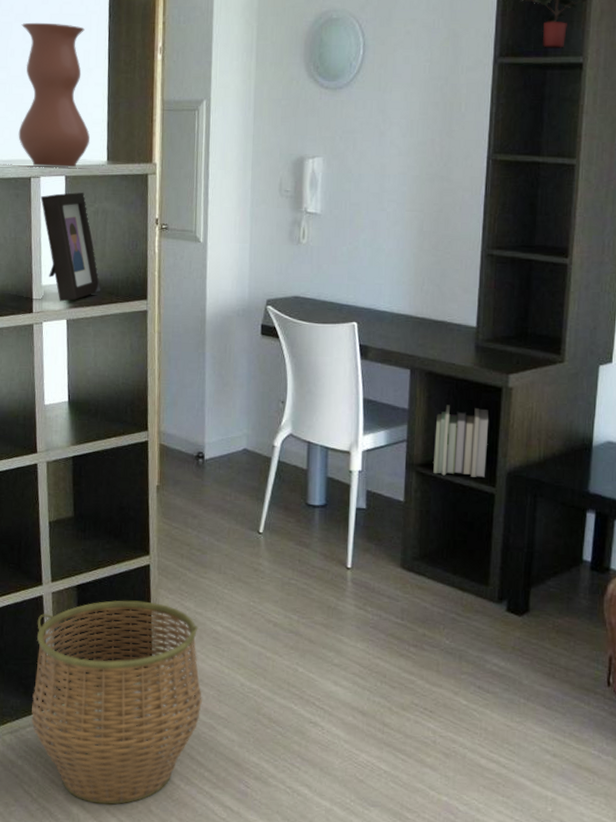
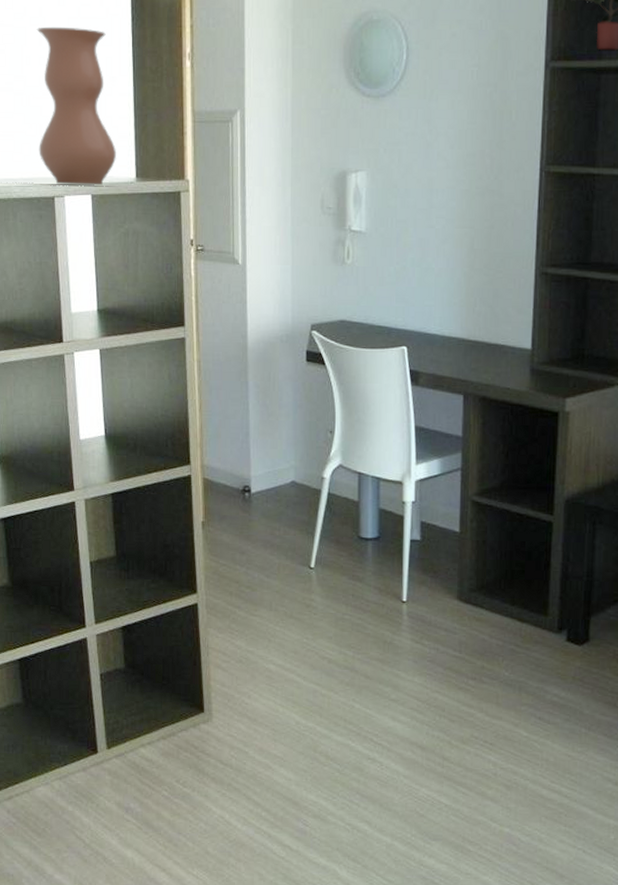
basket: present [31,600,202,805] -> none [80,640,257,847]
picture frame: present [40,192,101,302] -> none [66,213,135,330]
books: present [433,405,489,478] -> none [489,431,546,506]

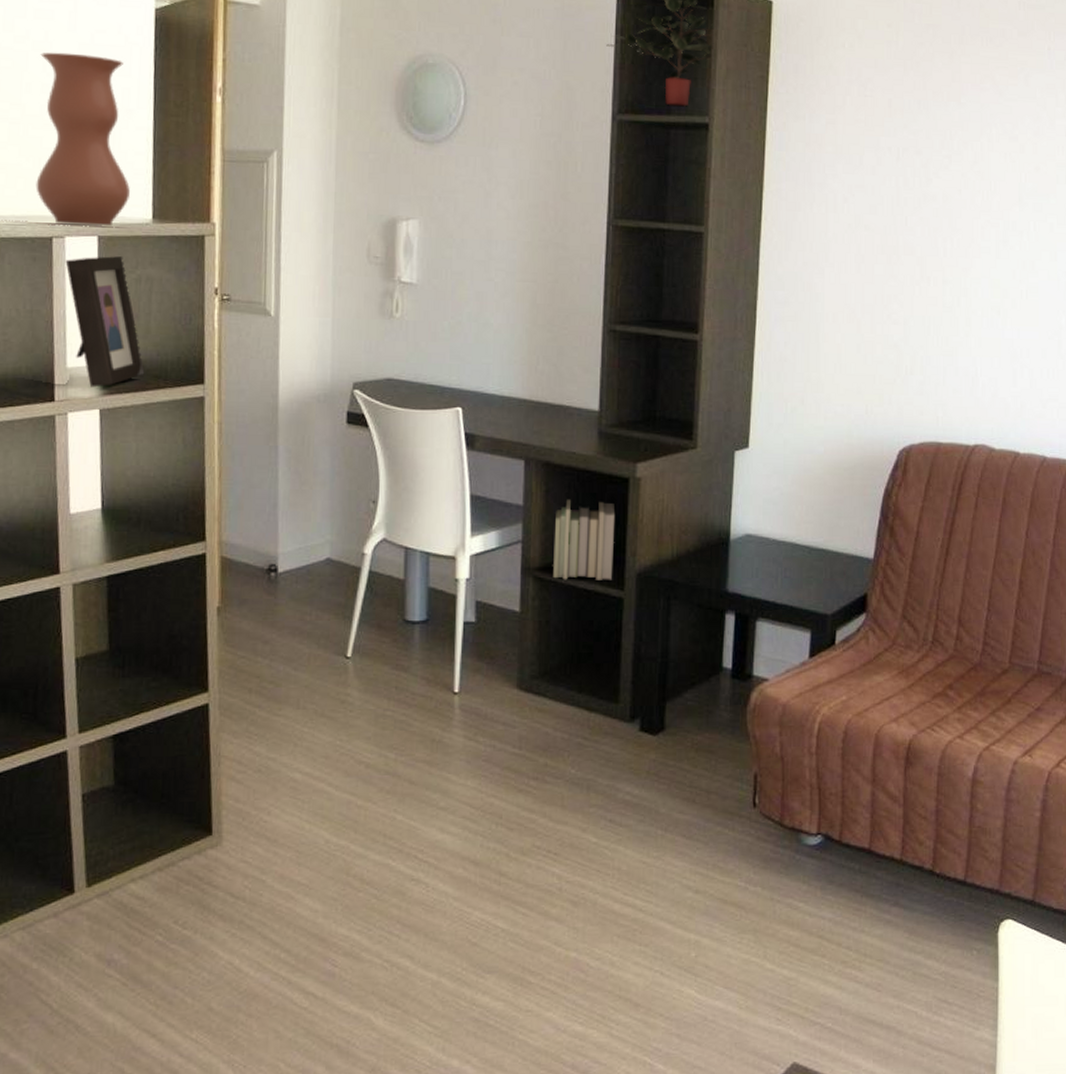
picture frame: none [66,213,135,330] -> present [65,256,145,388]
books: none [489,431,546,506] -> present [553,499,616,580]

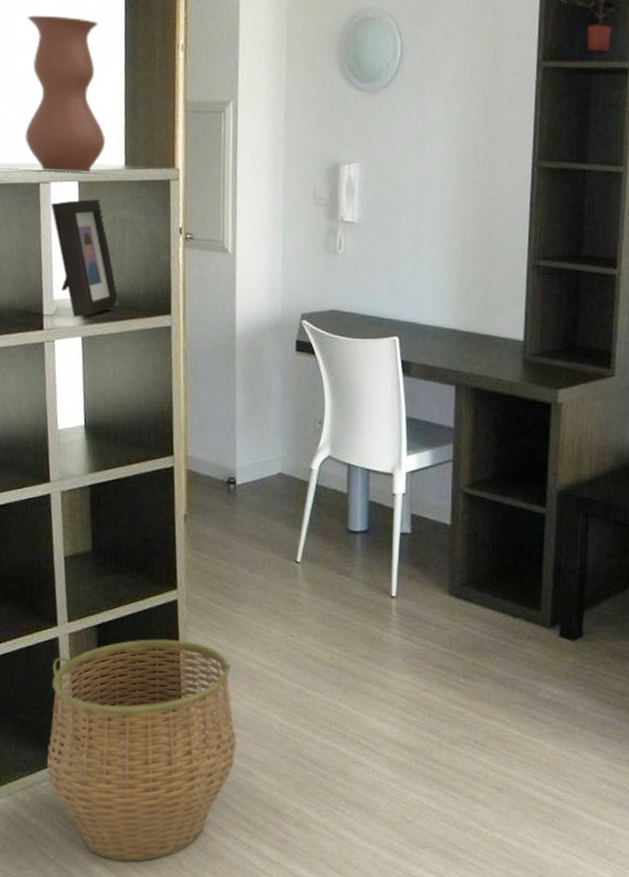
basket: none [51,749,277,1007] -> present [47,639,237,861]
books: present [553,499,616,580] -> none [481,422,538,498]

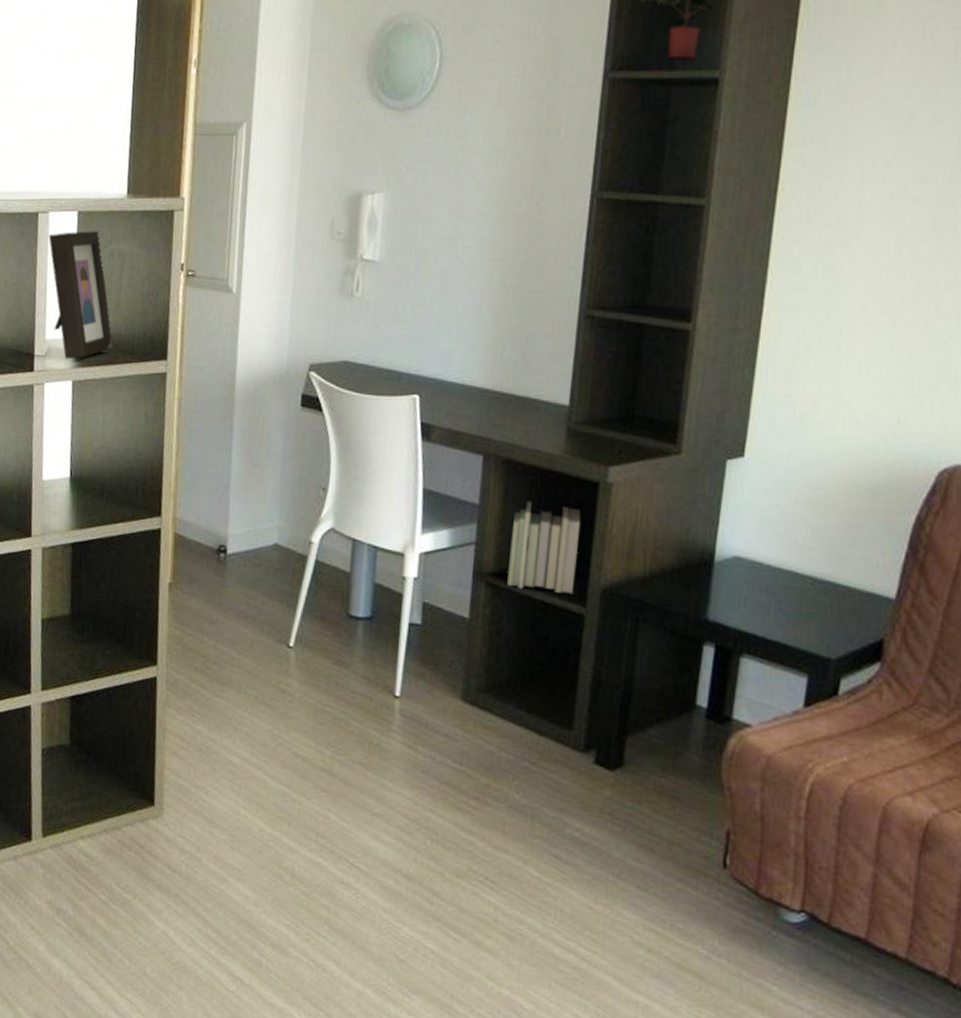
vase: present [25,15,105,173] -> none [26,31,108,202]
basket: present [47,639,237,861] -> none [11,717,212,962]
books: none [481,422,538,498] -> present [507,501,581,594]

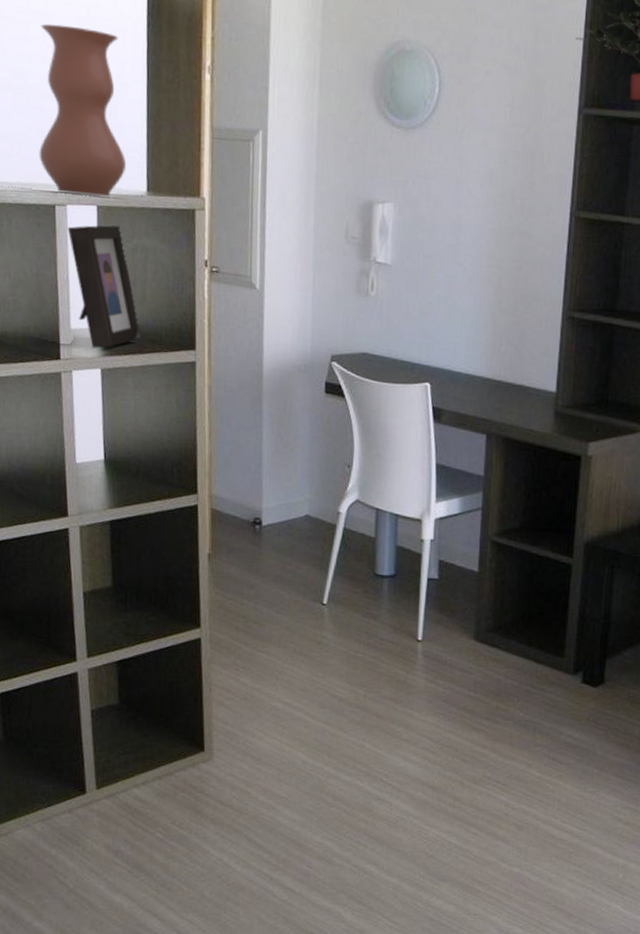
vase: none [26,31,108,202] -> present [39,24,126,197]
books: present [507,501,581,594] -> none [509,472,568,548]

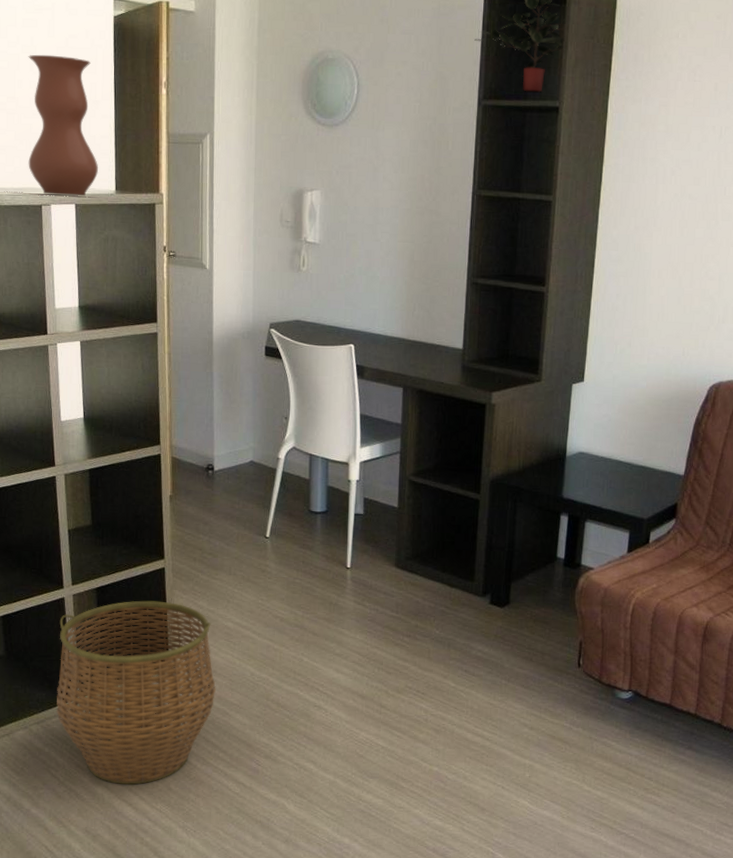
basket: none [66,676,260,892] -> present [56,600,216,785]
picture frame: present [67,225,142,349] -> none [52,220,113,324]

